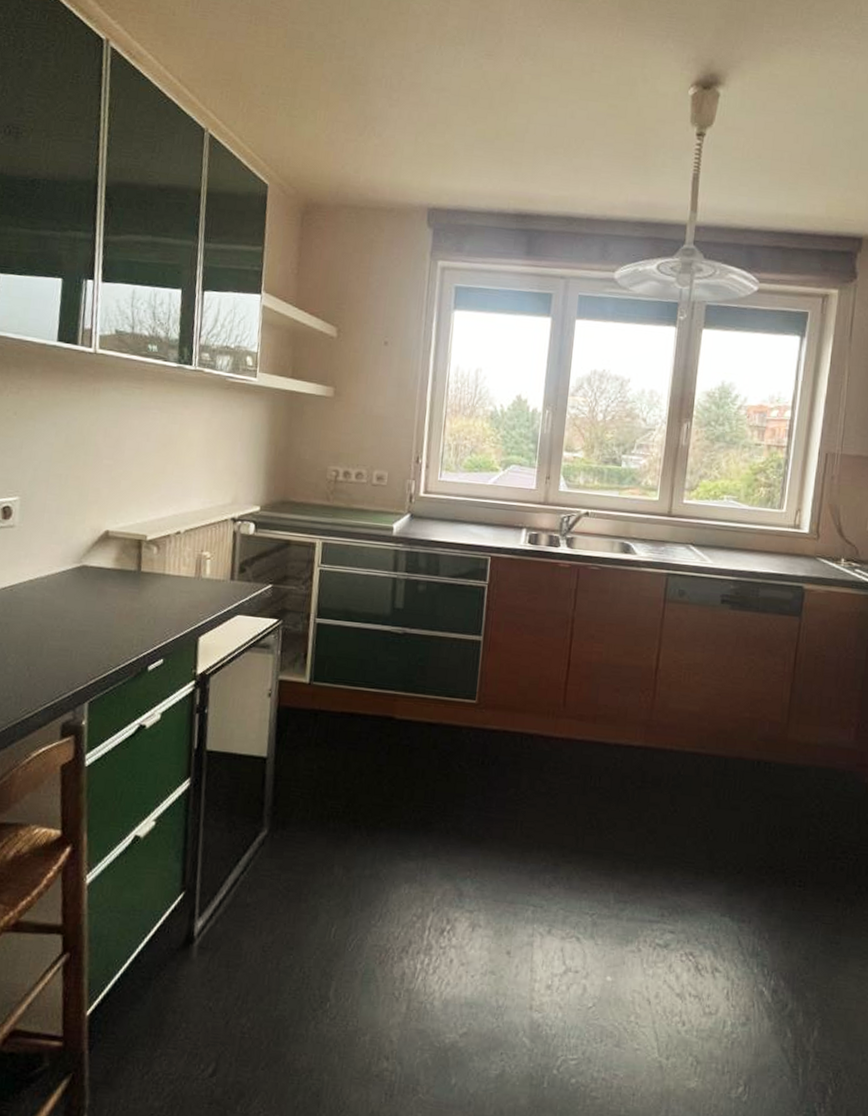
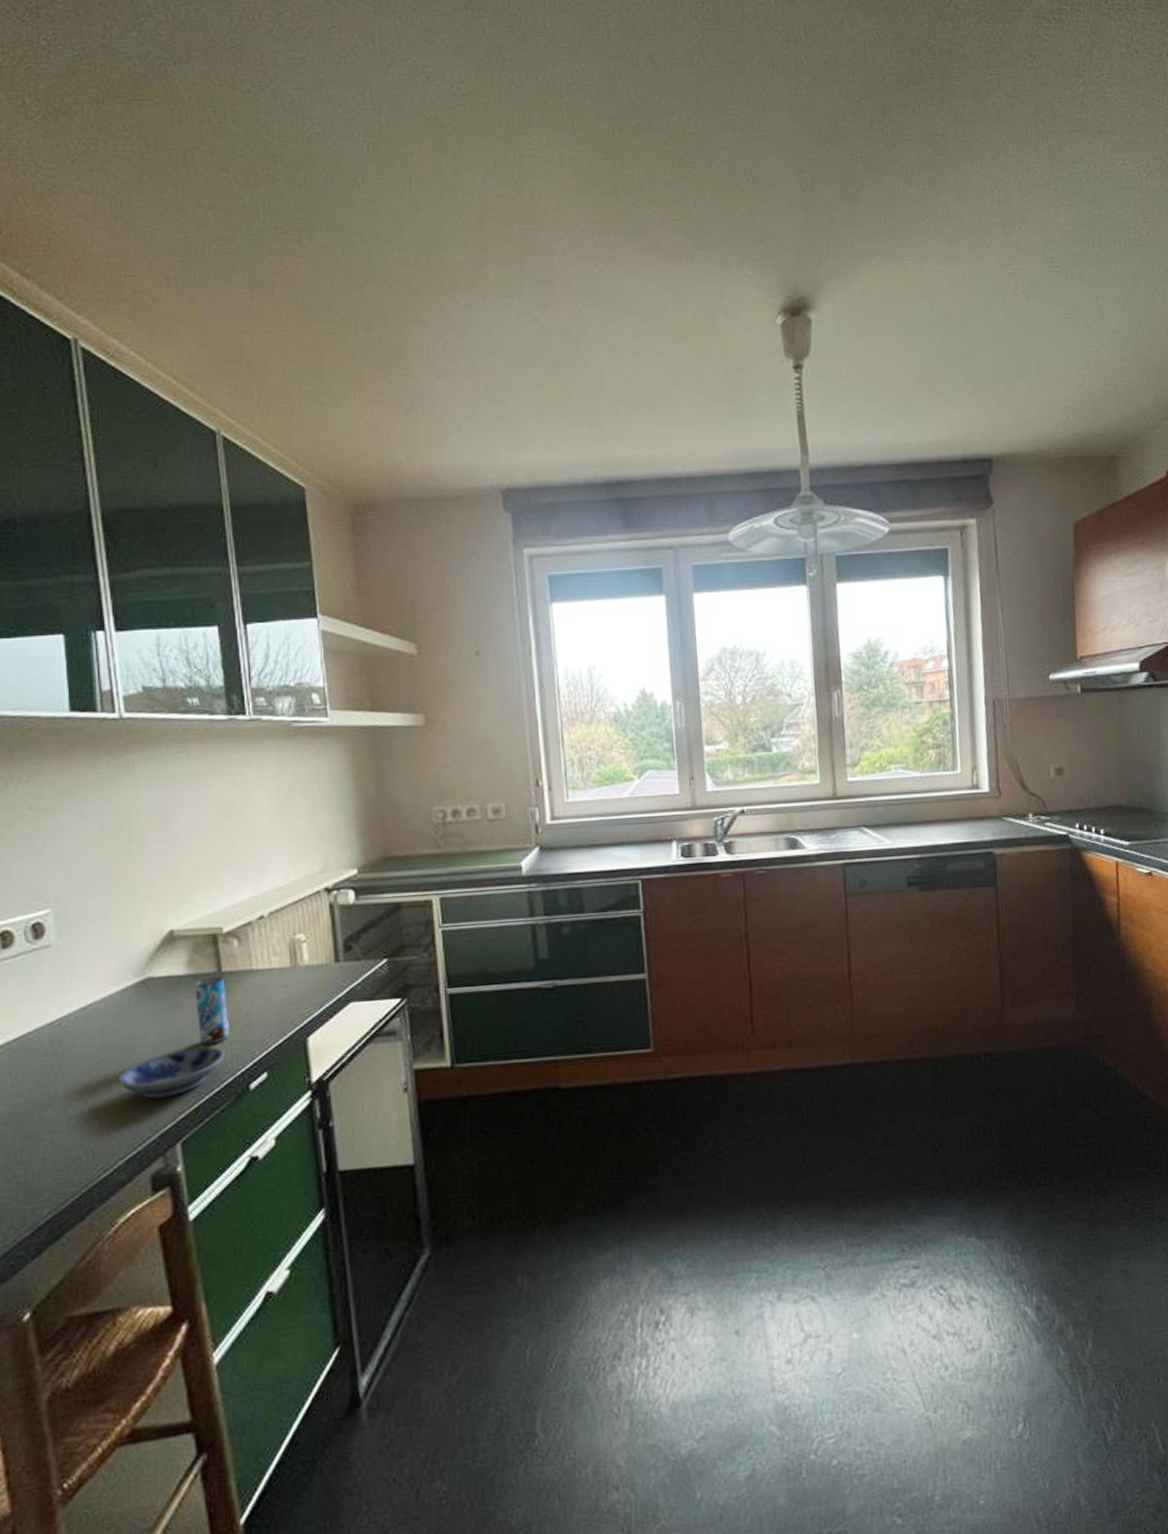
bowl: none [49,628,133,664] -> present [119,1047,225,1099]
beverage can: none [115,573,142,628] -> present [194,976,229,1045]

